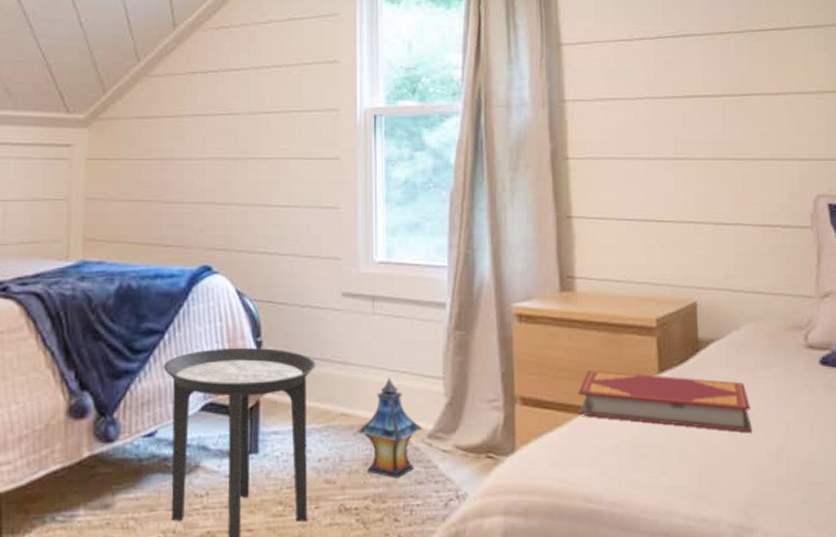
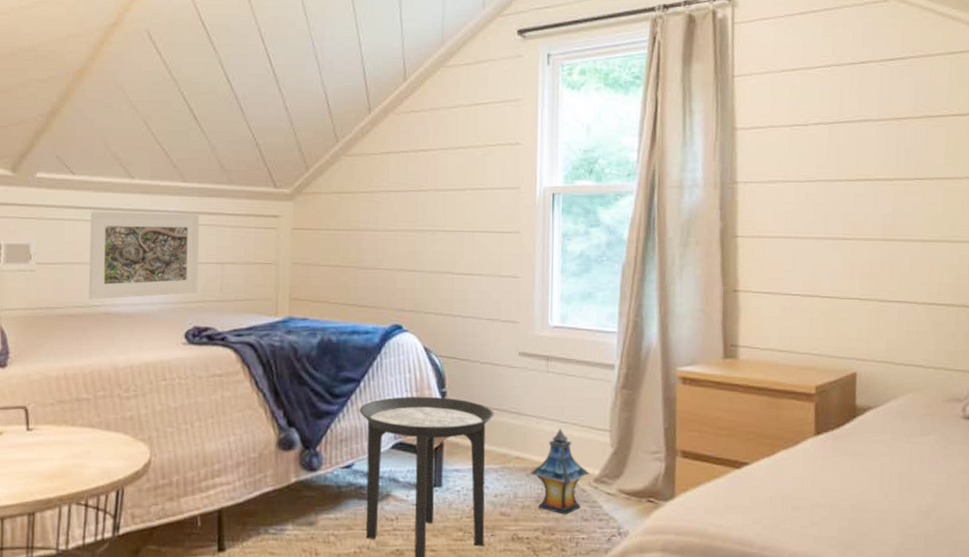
hardback book: present [578,370,753,432] -> none [736,430,904,492]

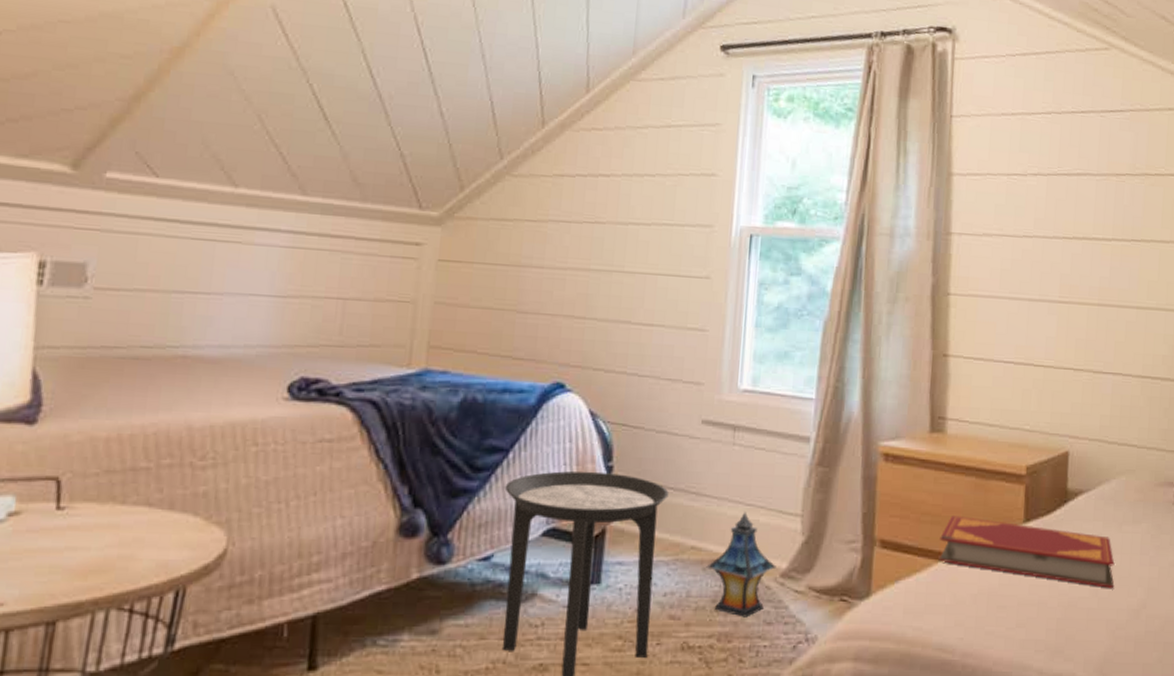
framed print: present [89,211,200,300] -> none [162,225,321,339]
hardback book: none [736,430,904,492] -> present [939,516,1115,588]

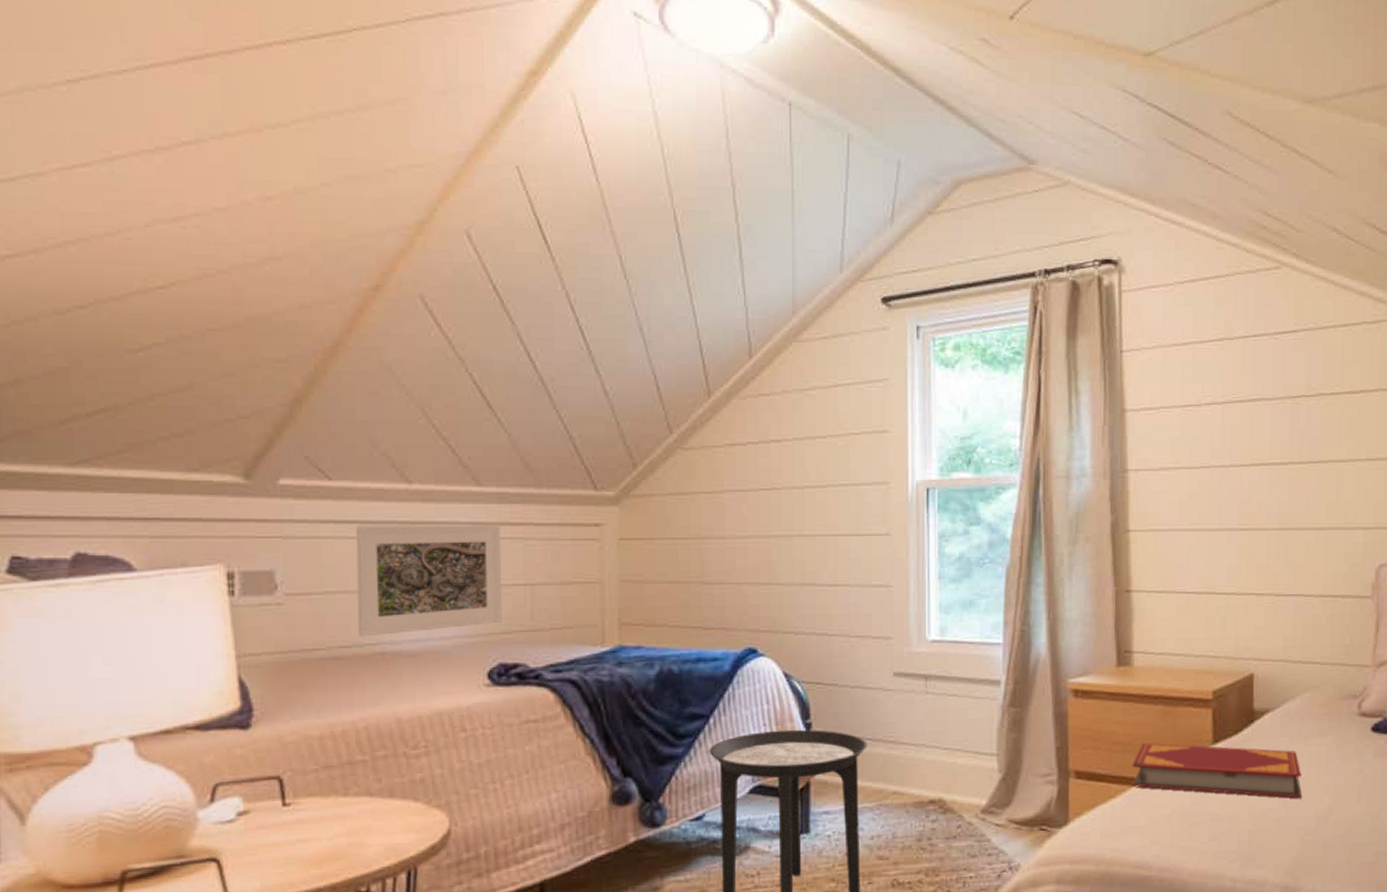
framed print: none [162,225,321,339] -> present [355,525,502,637]
lantern: present [706,512,777,618] -> none [909,756,977,853]

